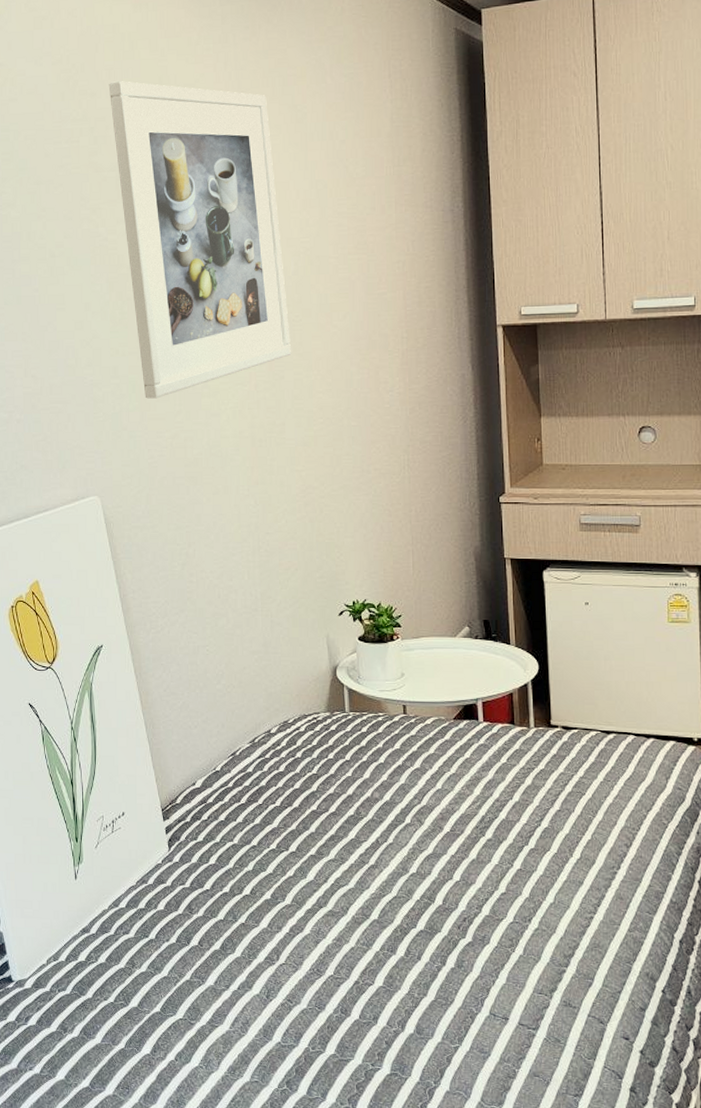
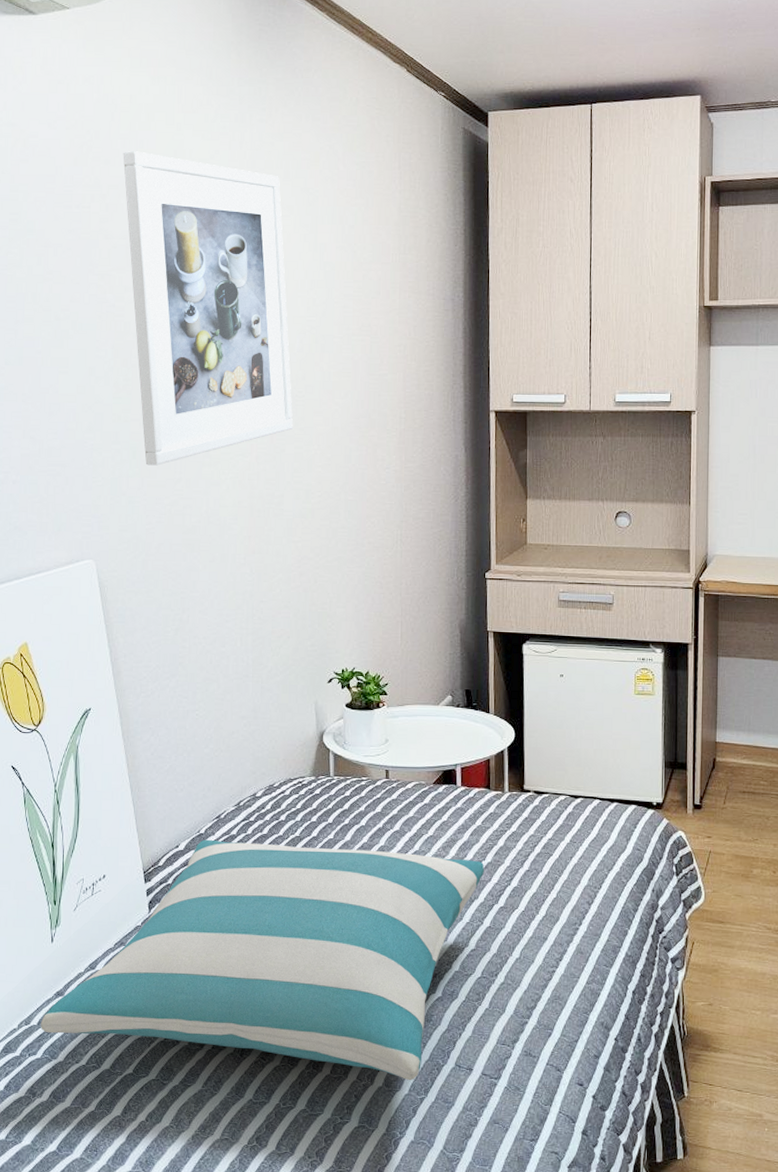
pillow: none [69,777,513,1029] -> present [41,839,485,1081]

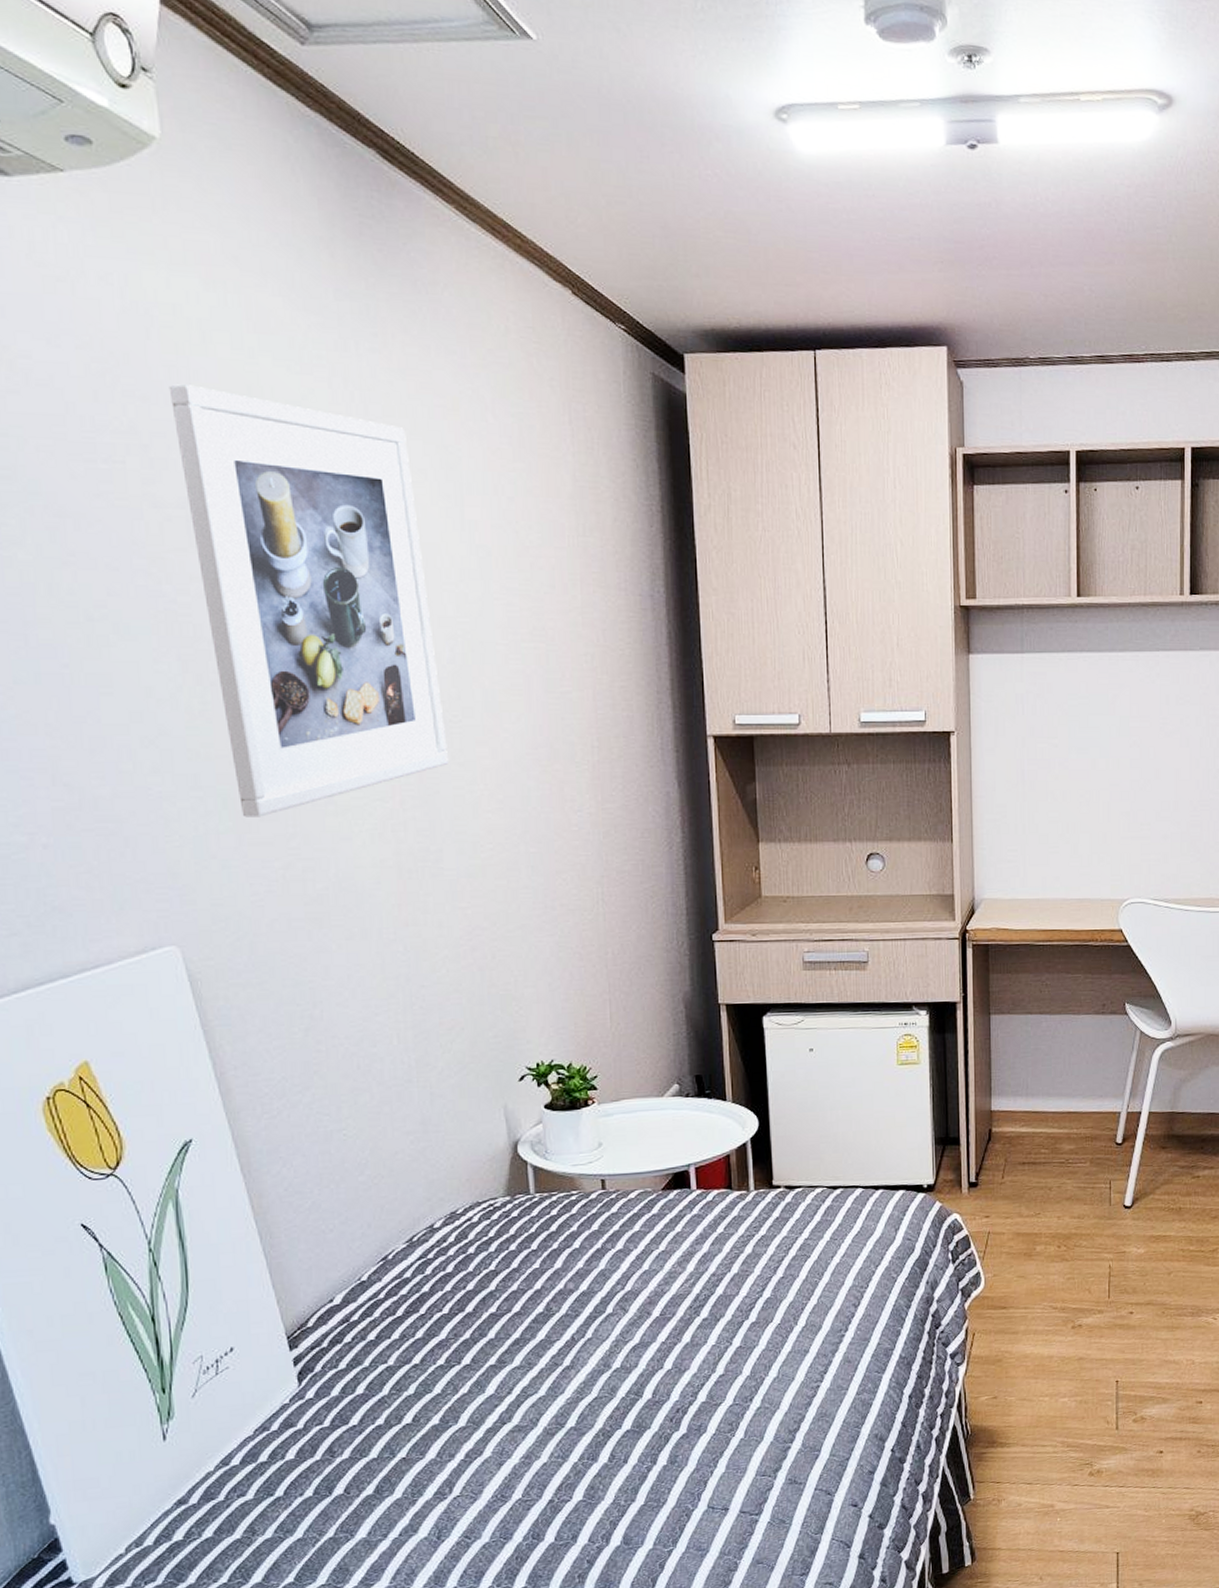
pillow: present [41,839,485,1081] -> none [158,1273,731,1552]

